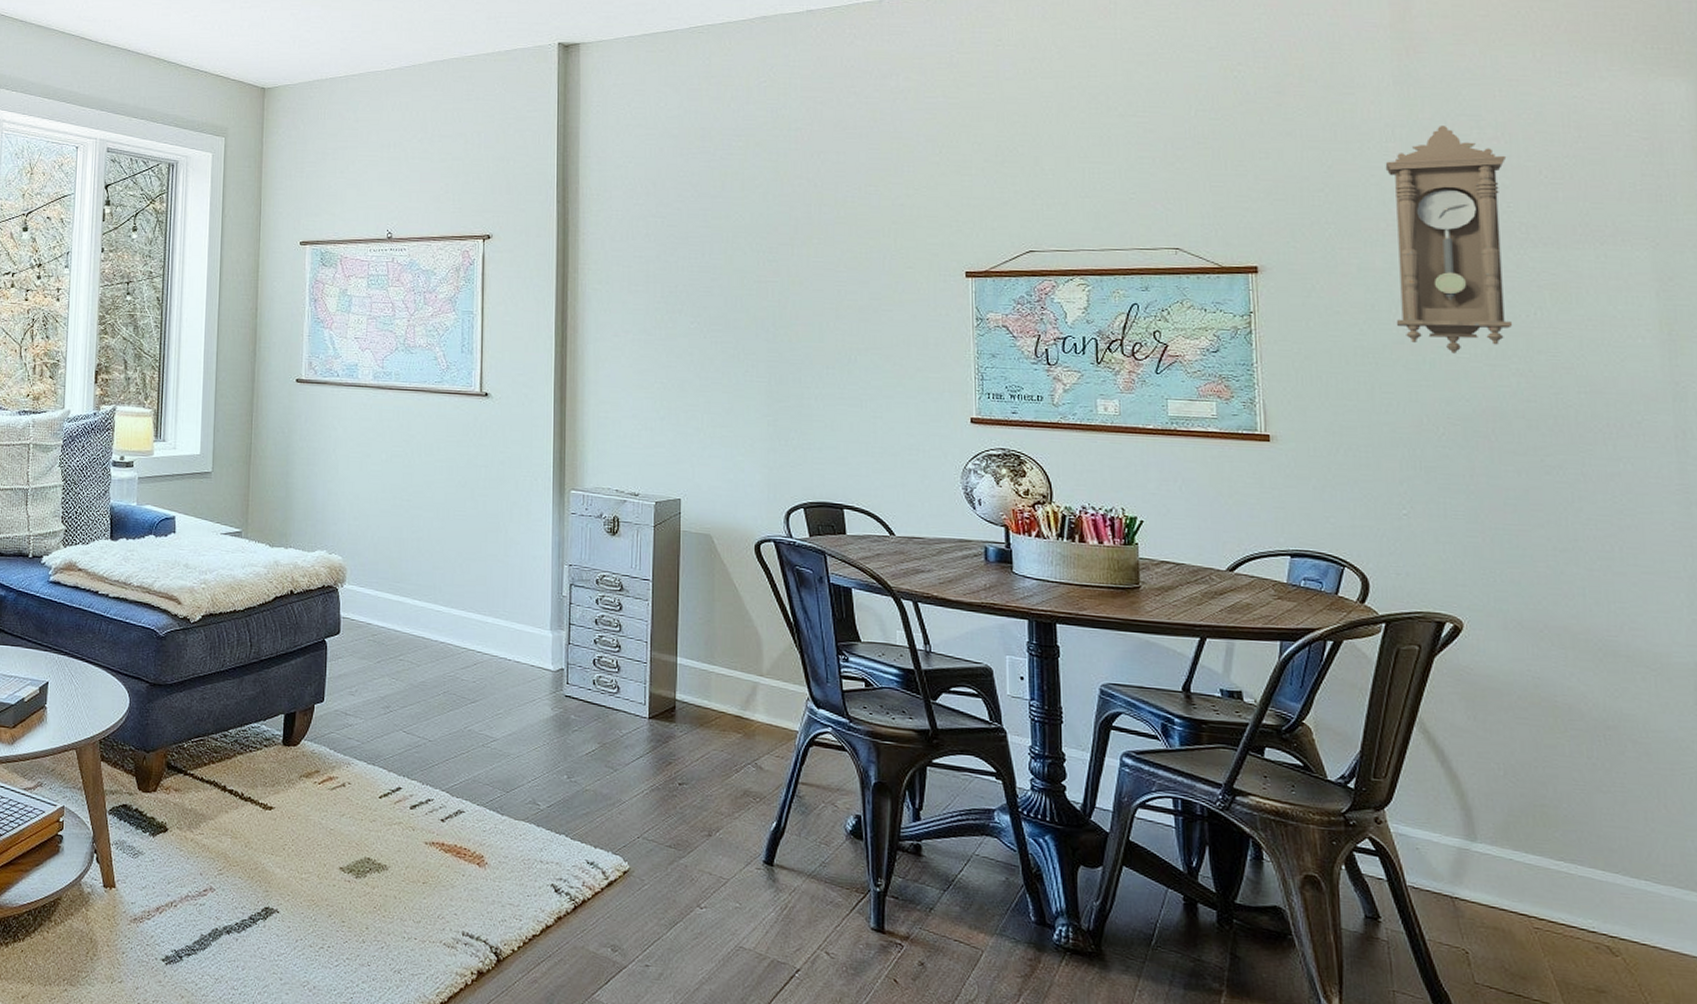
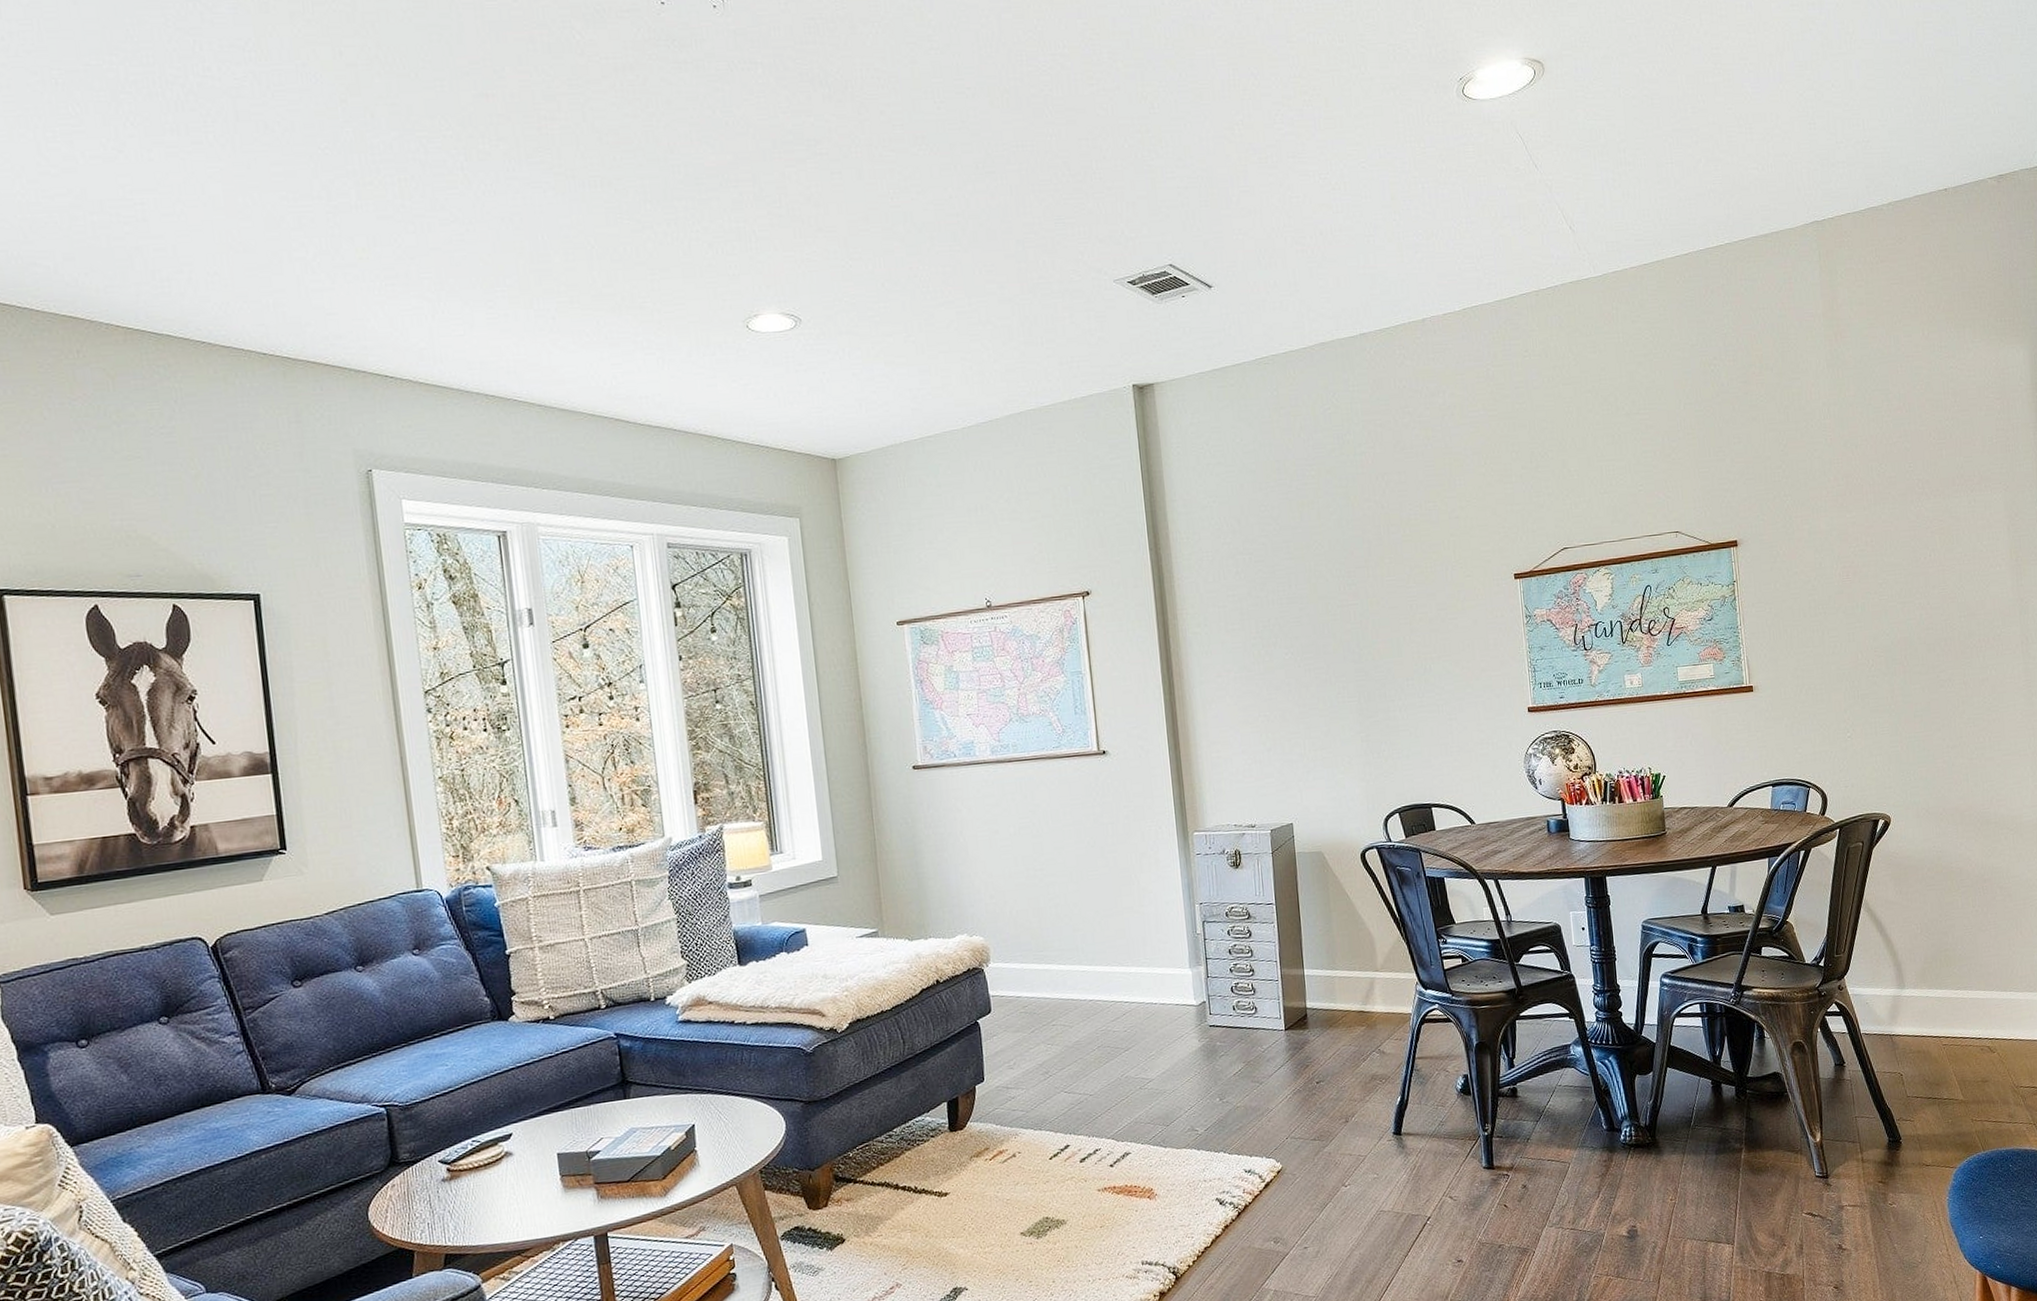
pendulum clock: present [1385,126,1513,354] -> none [1824,401,1916,597]

